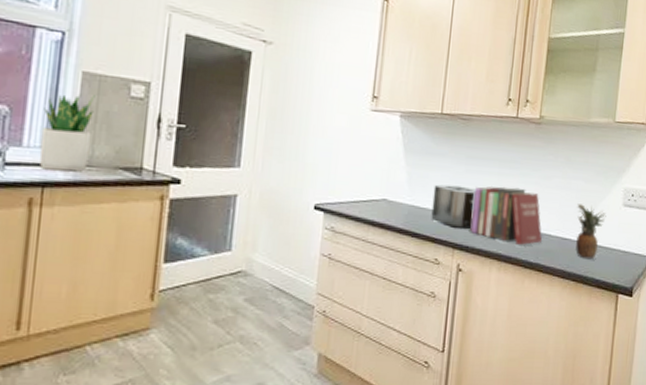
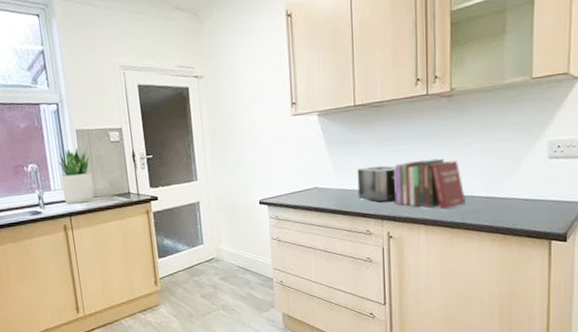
fruit: present [575,204,606,260] -> none [499,163,531,214]

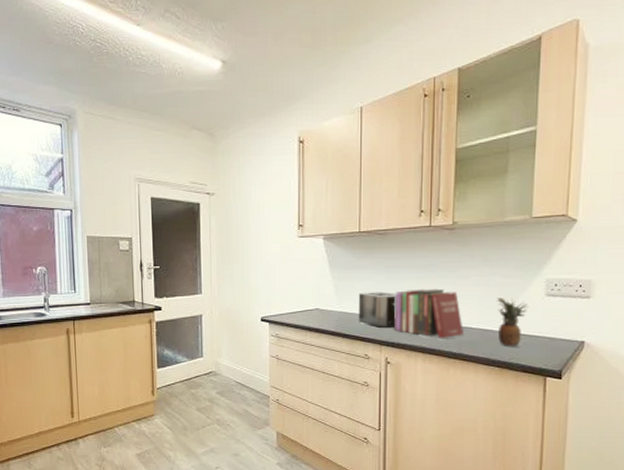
planter: present [58,145,94,204] -> none [67,252,99,308]
fruit: none [499,163,531,214] -> present [497,298,529,347]

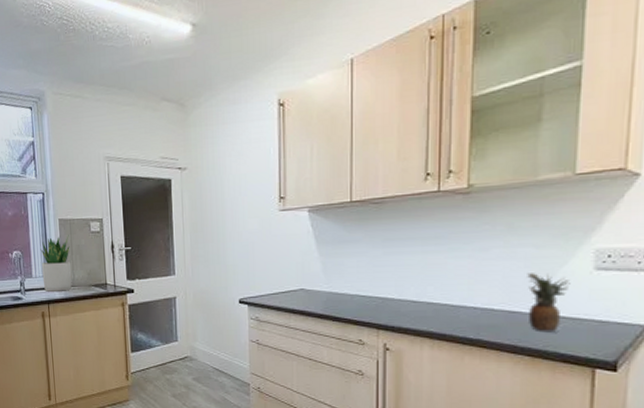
planter: none [67,252,99,308] -> present [40,235,72,292]
toaster: present [358,292,396,328] -> none [350,269,396,310]
books: present [394,288,465,338] -> none [394,263,484,321]

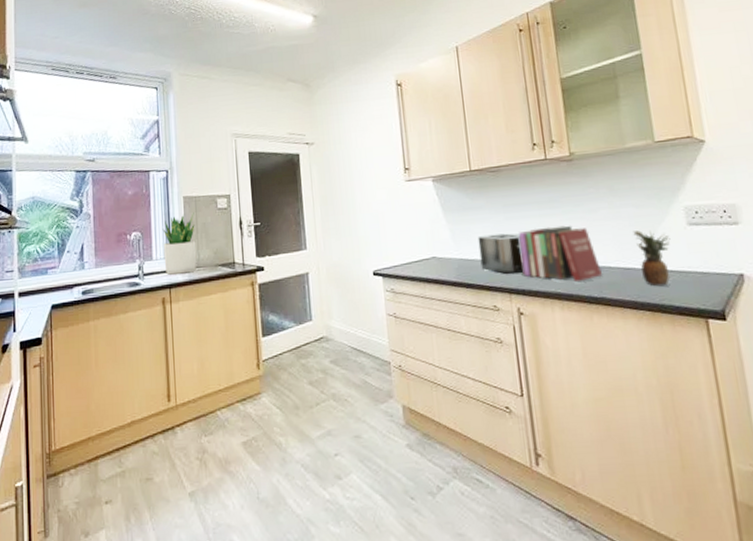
toaster: none [350,269,396,310] -> present [477,233,524,274]
books: none [394,263,484,321] -> present [518,225,603,281]

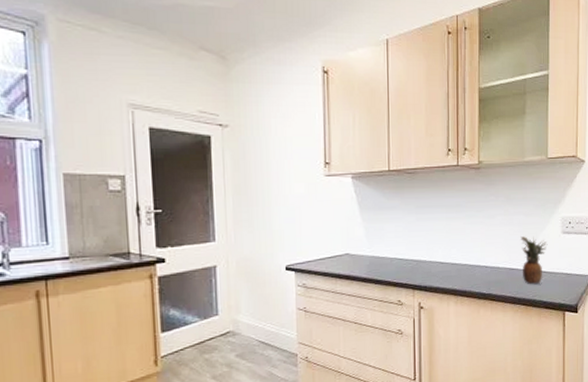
planter: present [162,213,197,275] -> none [35,193,82,264]
toaster: present [477,233,524,274] -> none [390,233,428,271]
books: present [518,225,603,281] -> none [426,228,493,279]

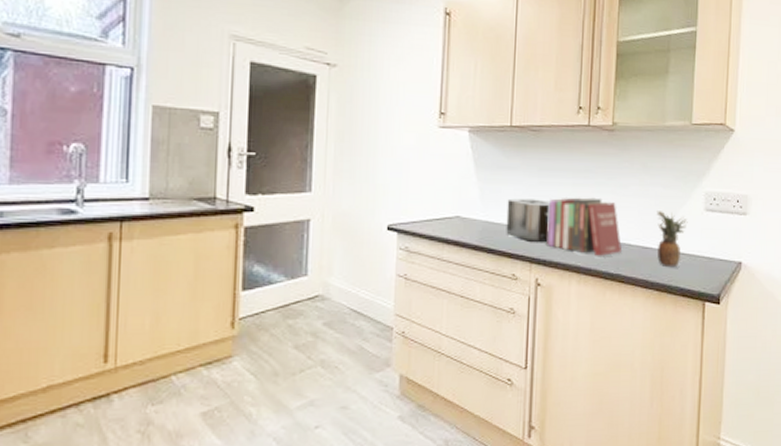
toaster: none [390,233,428,271] -> present [506,198,550,242]
books: none [426,228,493,279] -> present [547,197,623,256]

